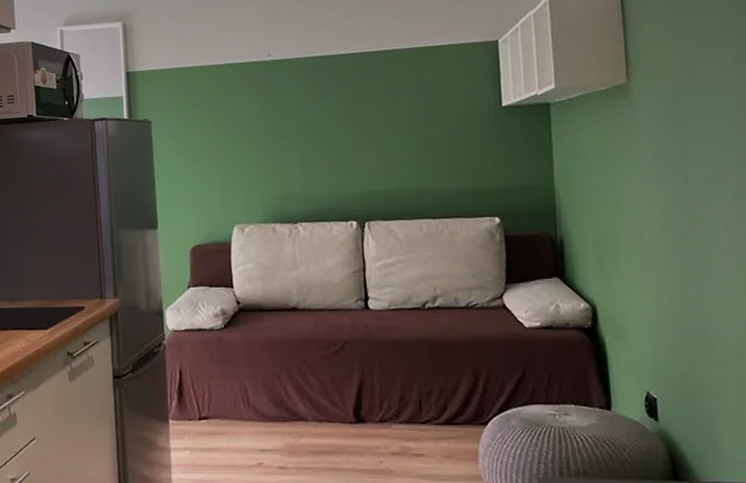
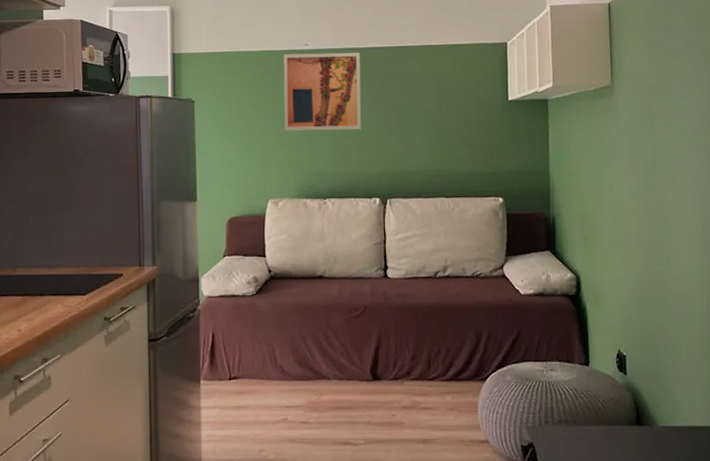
wall art: none [244,61,333,151] -> present [283,52,362,131]

